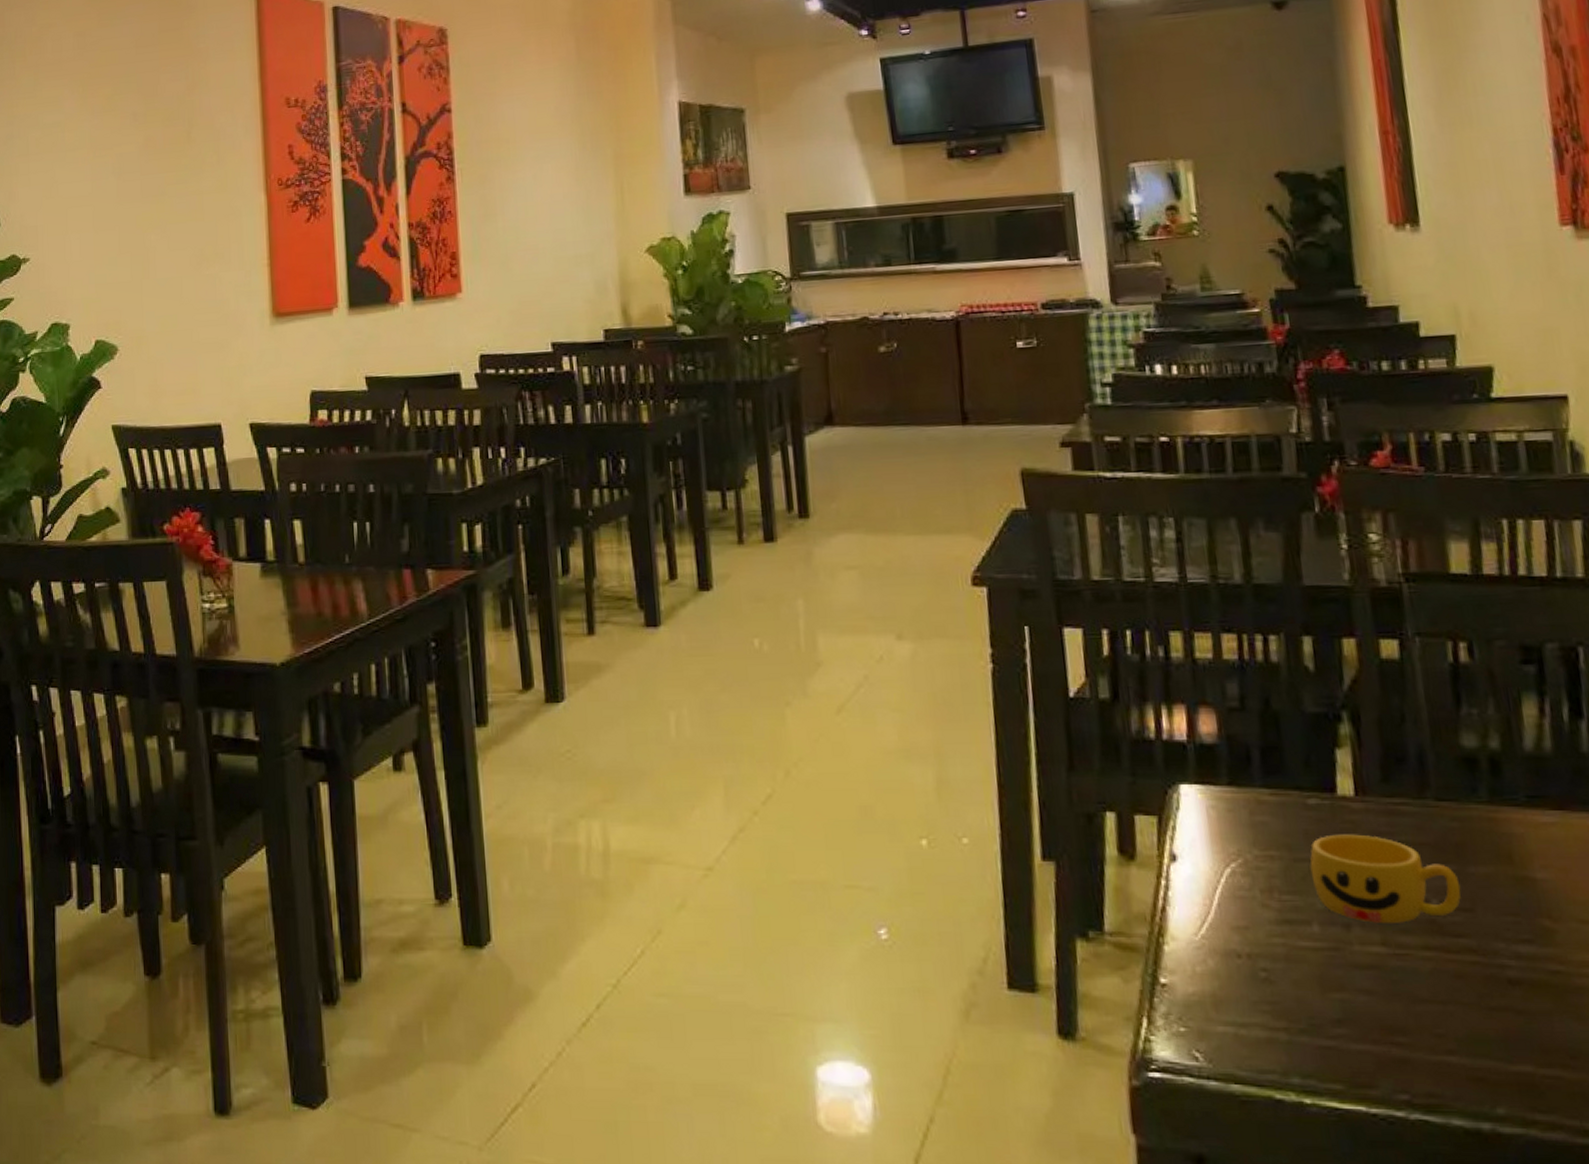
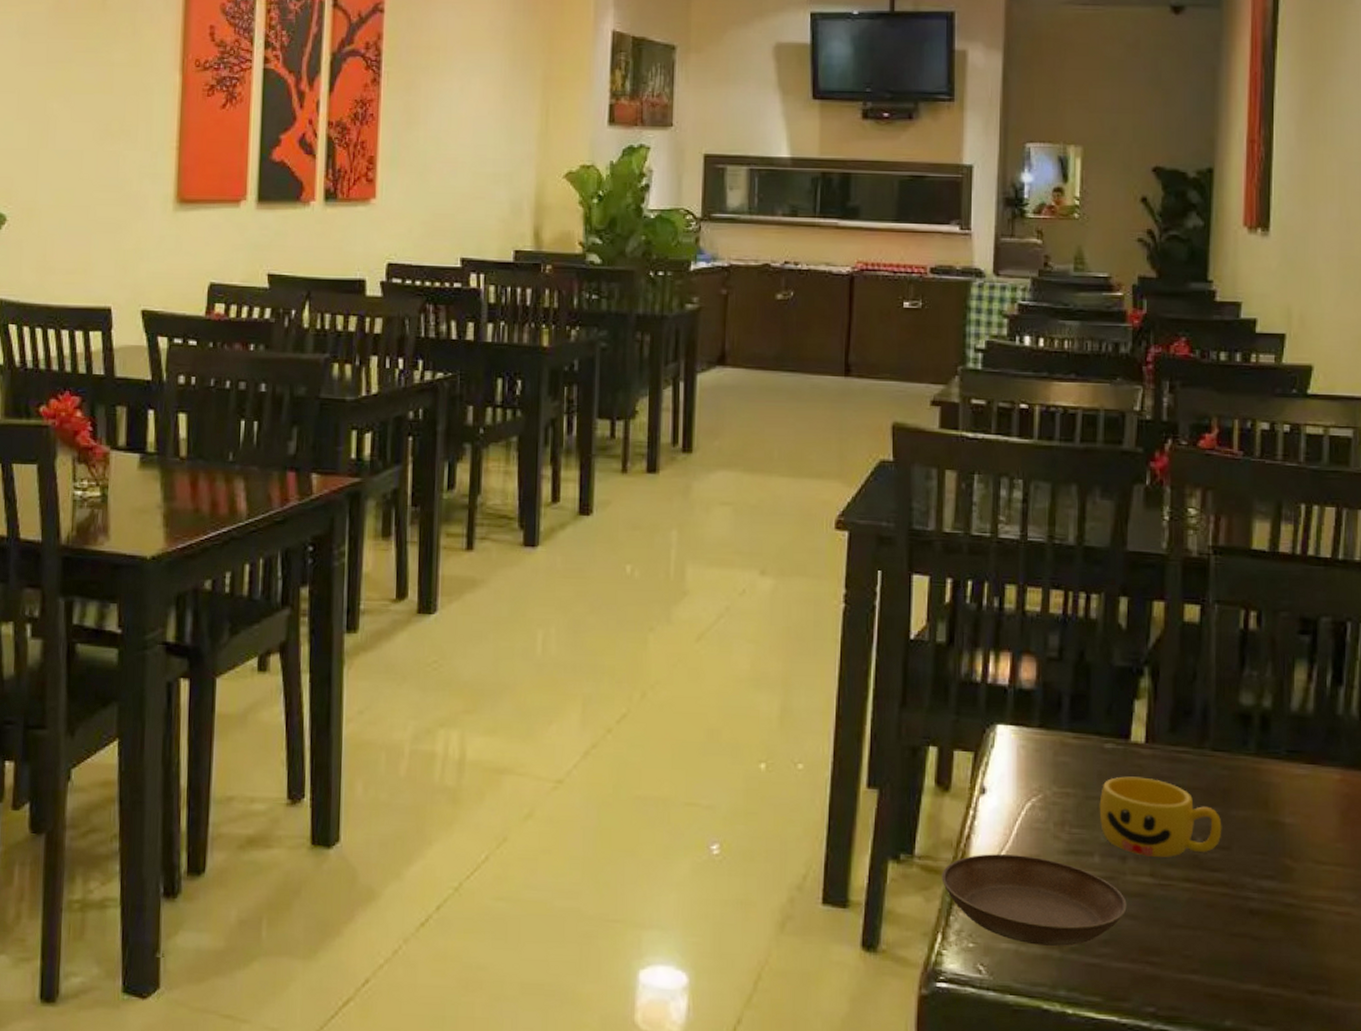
saucer: none [1138,927,1360,1028] -> present [941,854,1127,946]

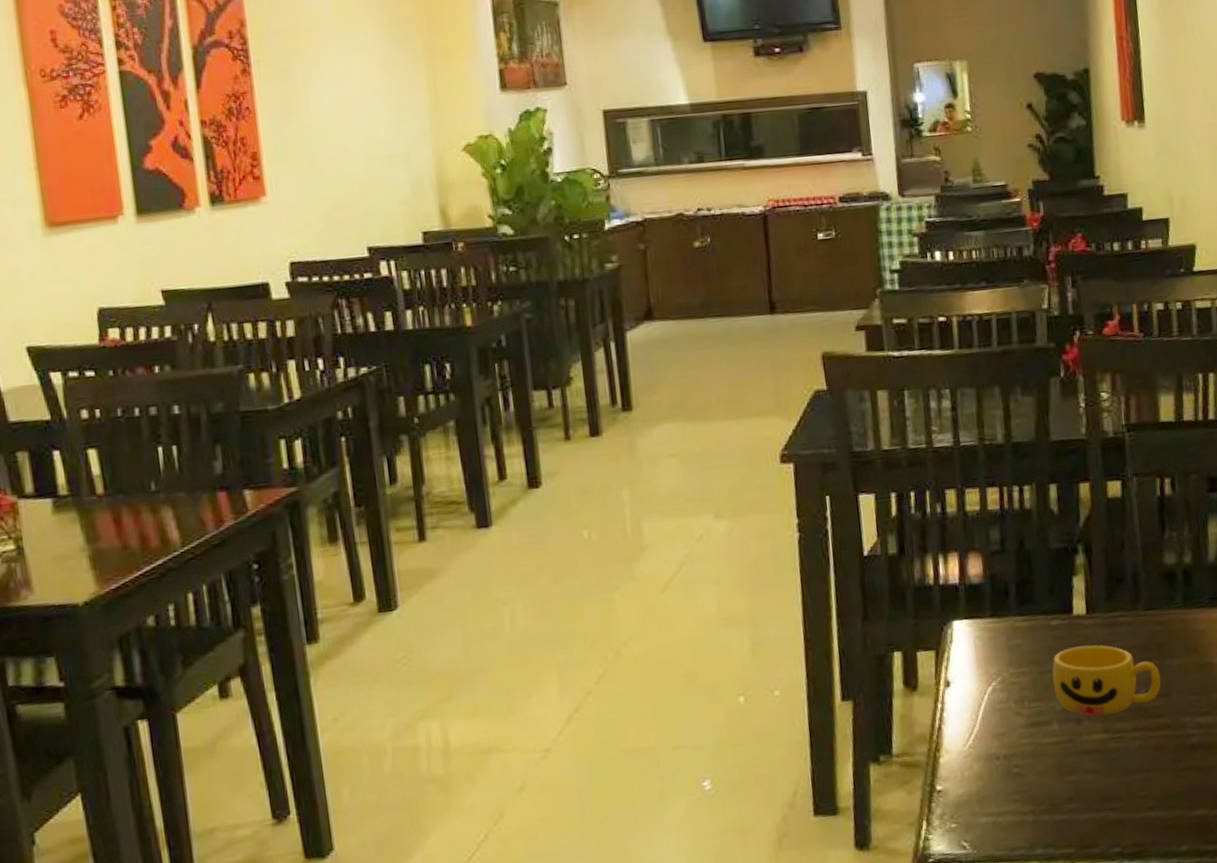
saucer: present [941,854,1127,946] -> none [919,734,1087,814]

